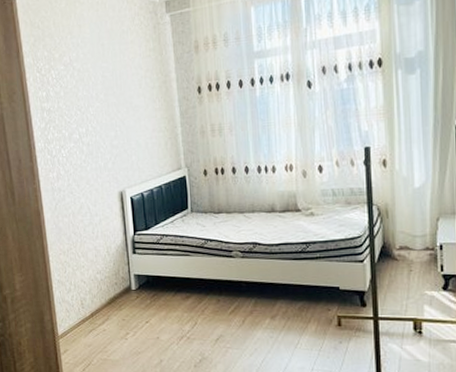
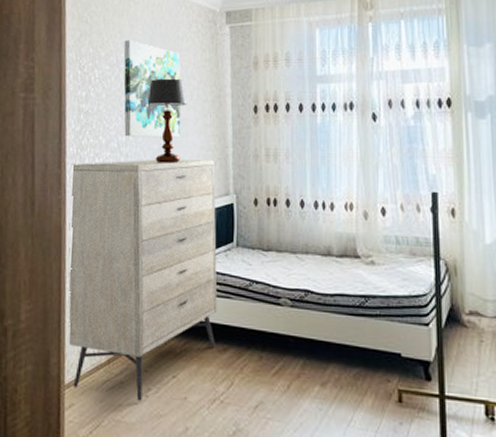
dresser: none [41,139,179,343] -> present [68,159,218,401]
wall art: none [74,39,134,128] -> present [123,40,181,138]
table lamp: none [101,70,137,148] -> present [147,78,188,164]

